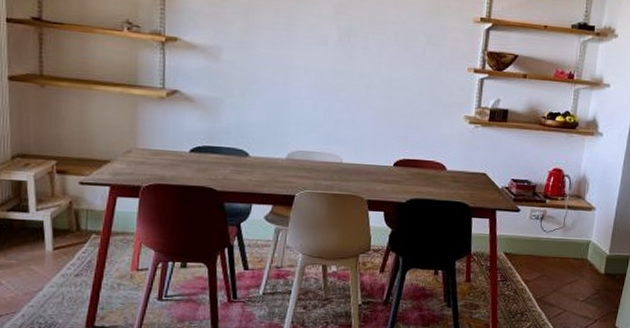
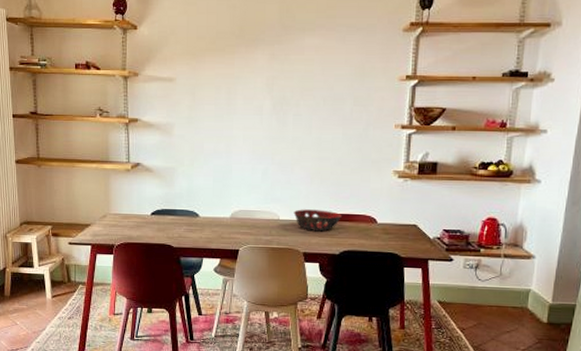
decorative bowl: none [358,152,411,178] -> present [293,209,343,232]

